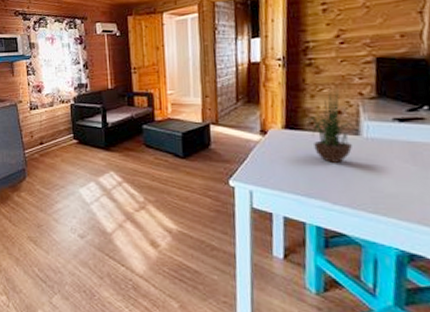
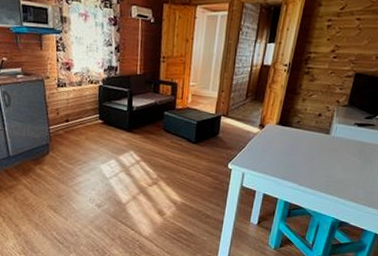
potted plant: present [305,84,361,164] -> none [293,91,331,155]

